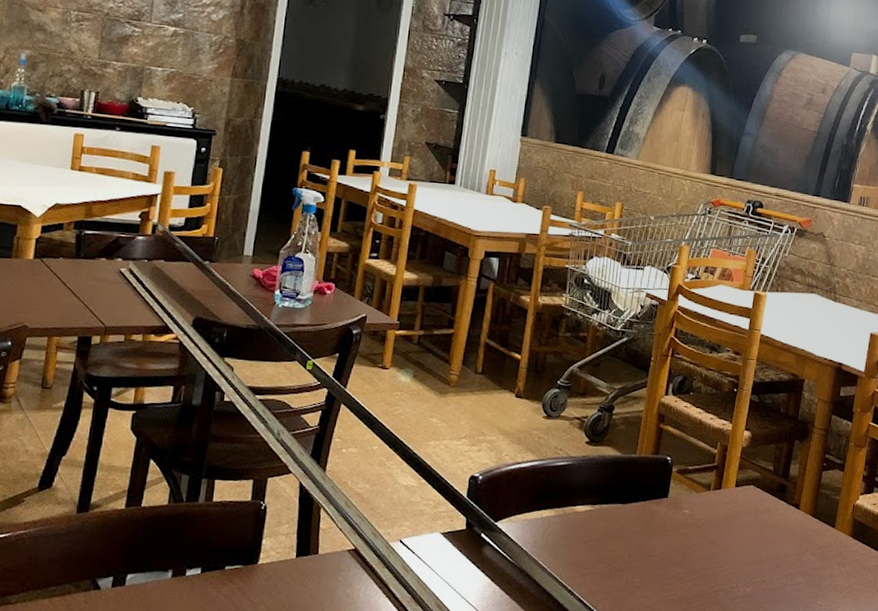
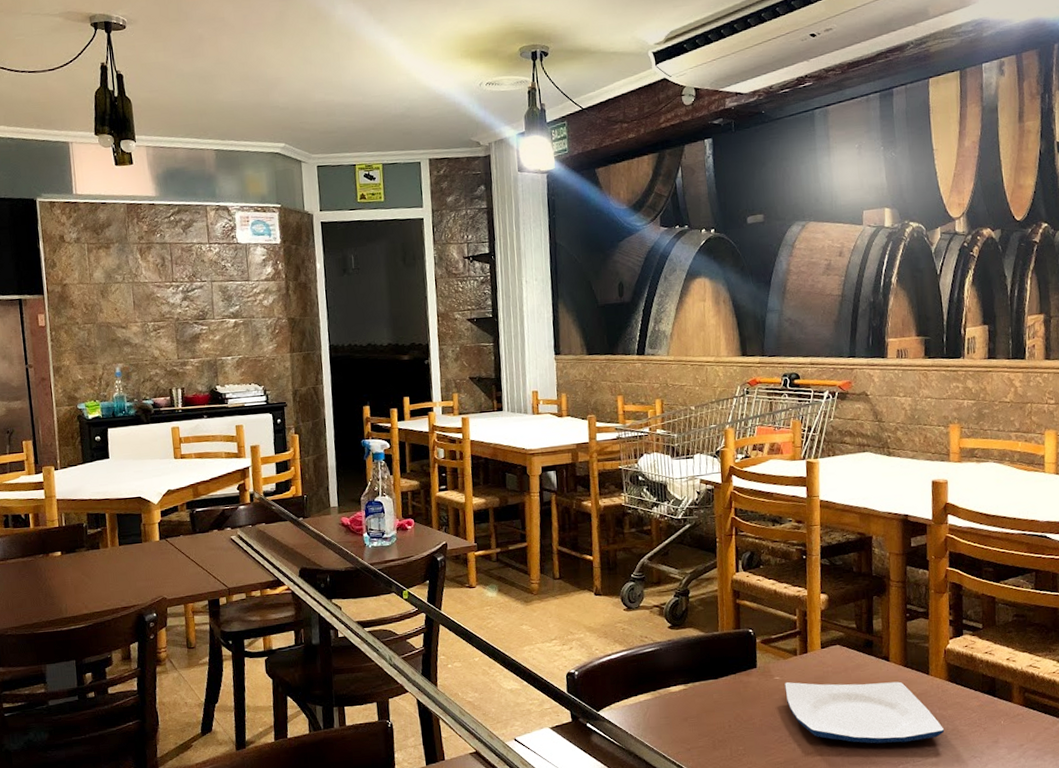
plate: none [692,517,840,595] -> present [784,681,945,744]

